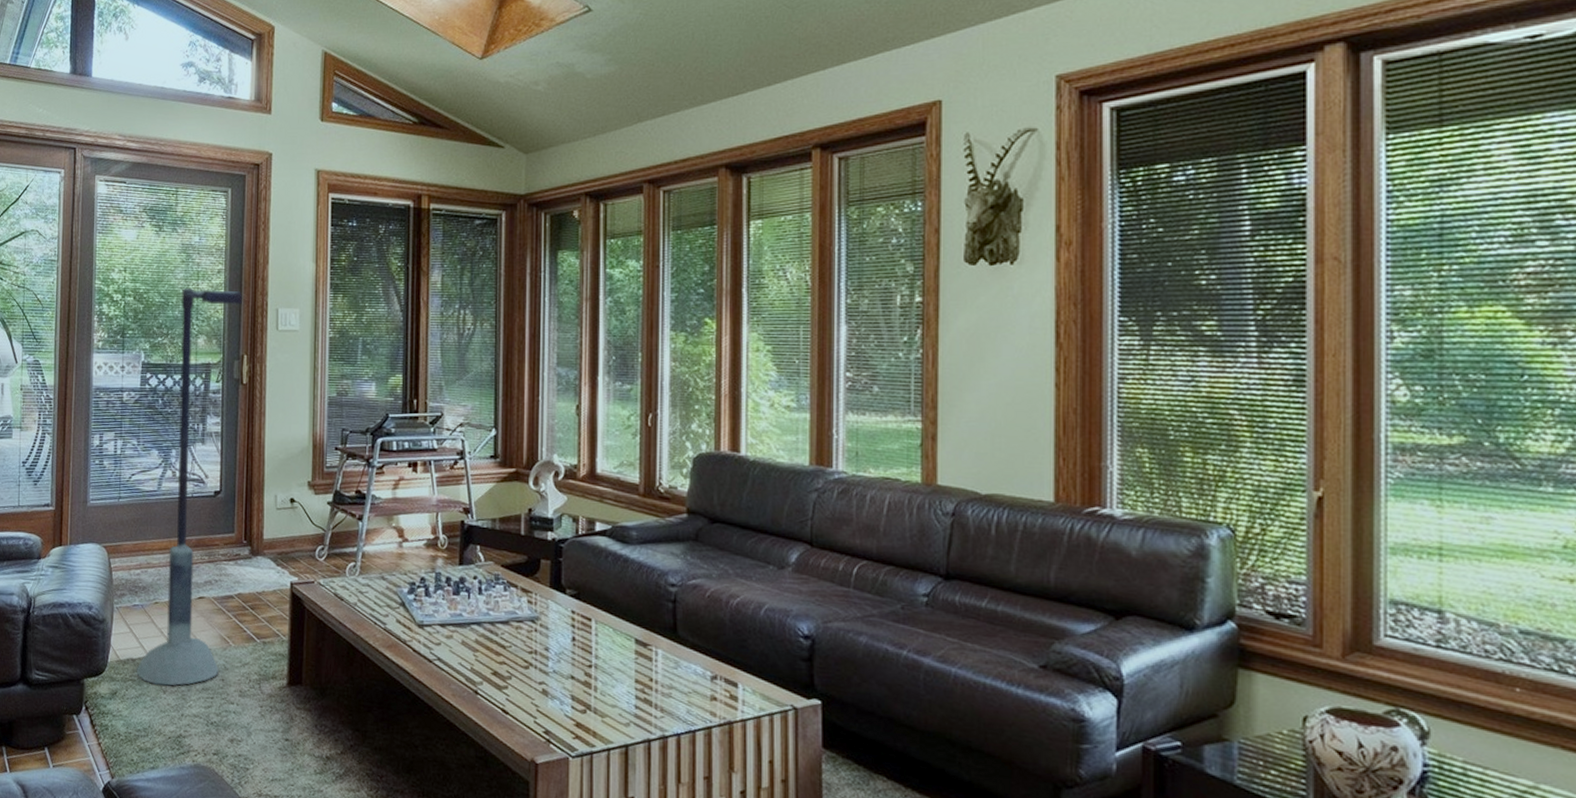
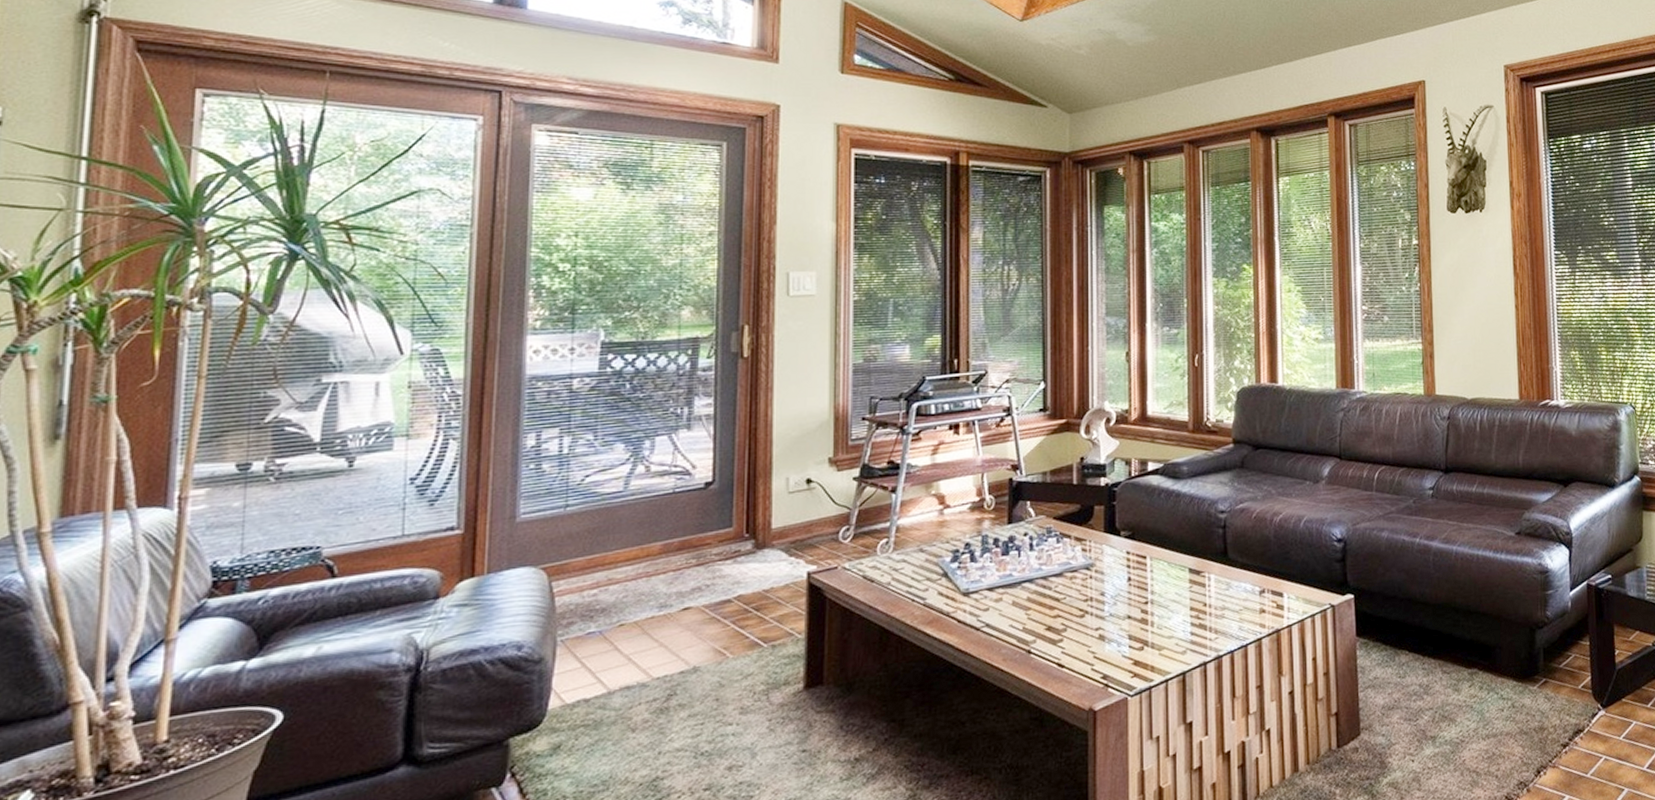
floor lamp: present [136,288,242,686] -> none [590,254,742,724]

